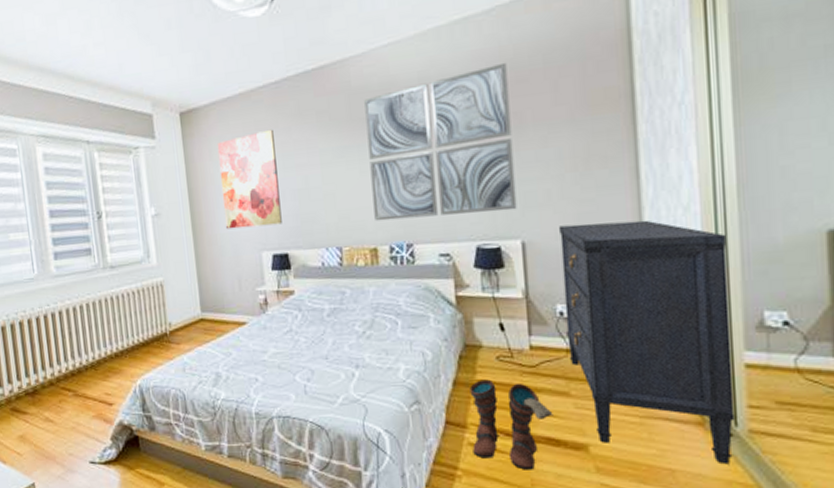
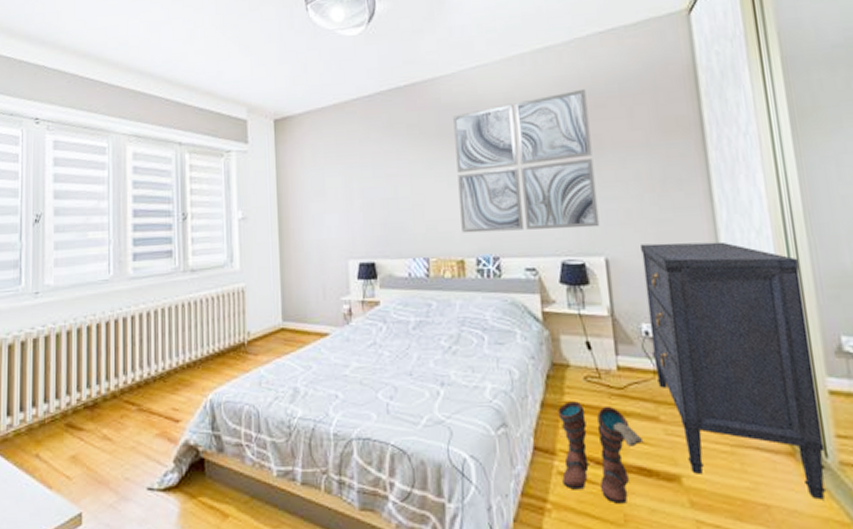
wall art: present [217,129,282,230] -> none [309,139,370,236]

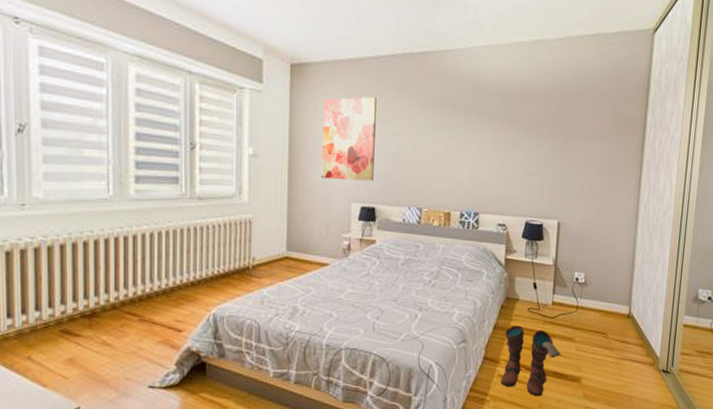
wall art: none [309,139,370,236] -> present [321,96,377,181]
wall art: present [453,88,600,233] -> none [452,82,567,197]
dresser: present [641,241,827,500] -> none [578,213,686,393]

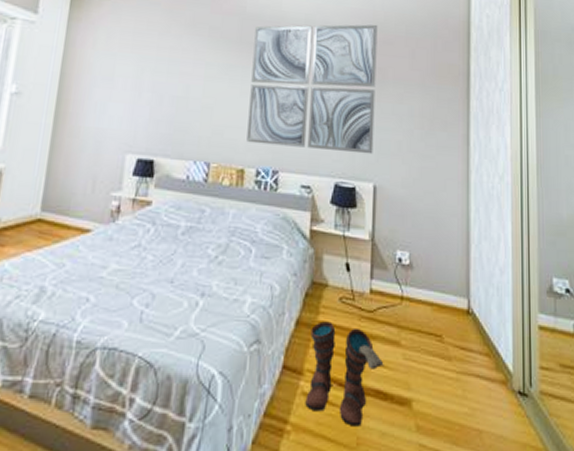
wall art: present [321,96,377,181] -> none [92,32,165,129]
wall art: none [452,82,567,197] -> present [246,24,378,155]

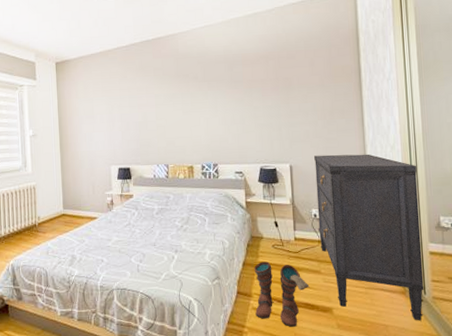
wall art: present [246,24,378,155] -> none [187,44,287,147]
dresser: none [403,176,530,426] -> present [314,154,424,321]

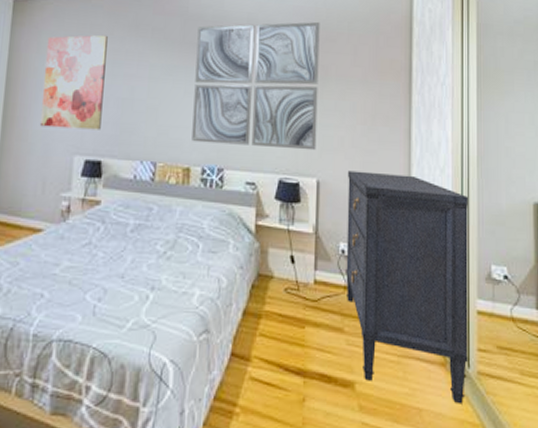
wall art: none [82,78,126,149] -> present [39,34,108,130]
wall art: none [187,44,287,147] -> present [192,21,320,151]
boots: present [254,261,310,327] -> none [253,311,328,408]

